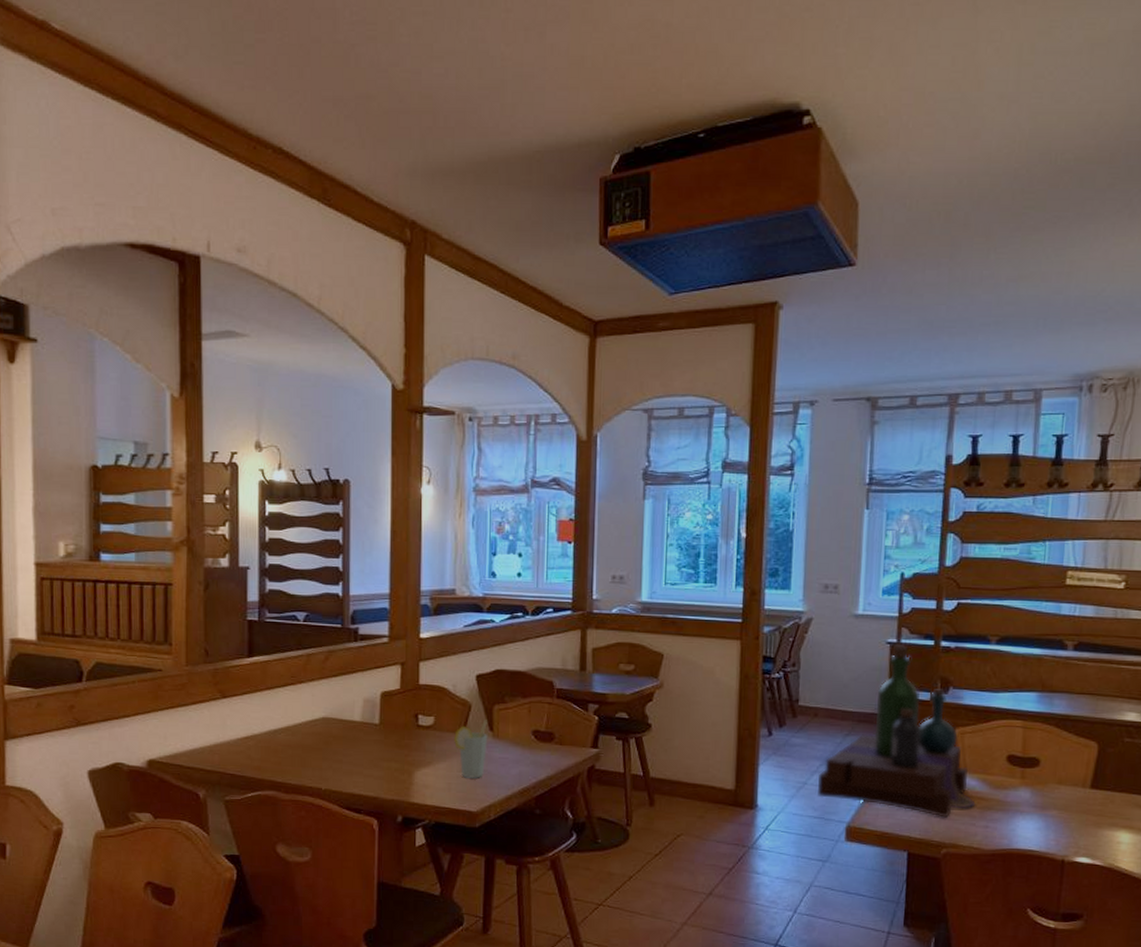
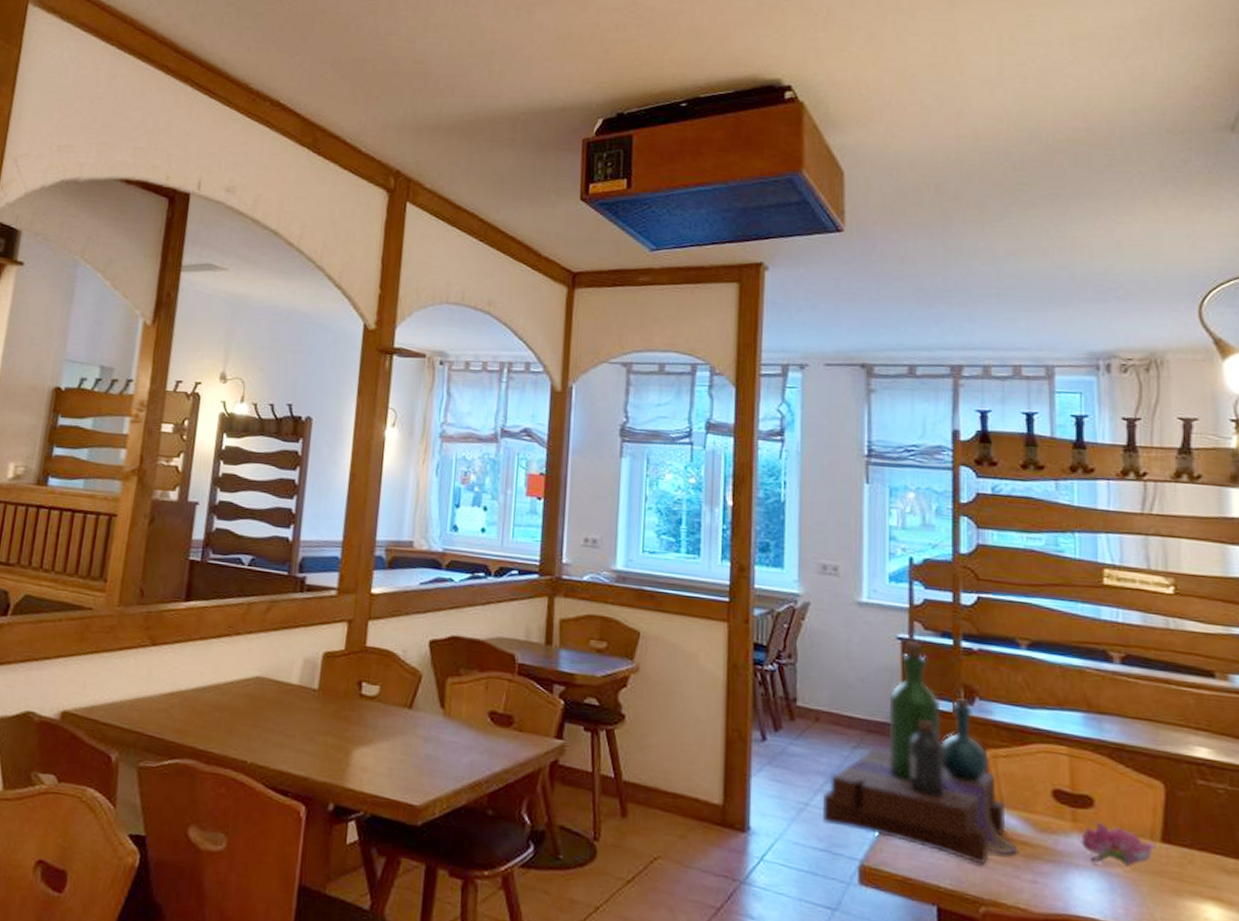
cup: present [454,720,488,778] -> none [400,694,439,765]
flower: none [1026,777,1085,810] -> present [1080,821,1155,868]

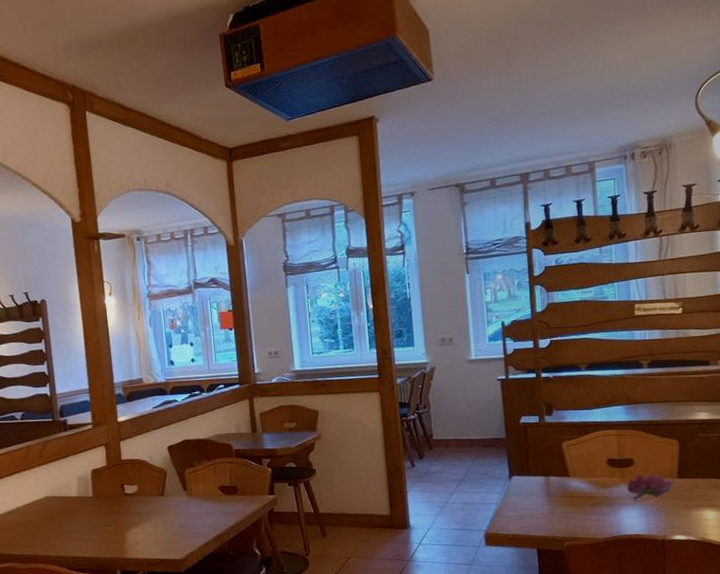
bottle: present [823,641,1018,865] -> none [457,380,587,517]

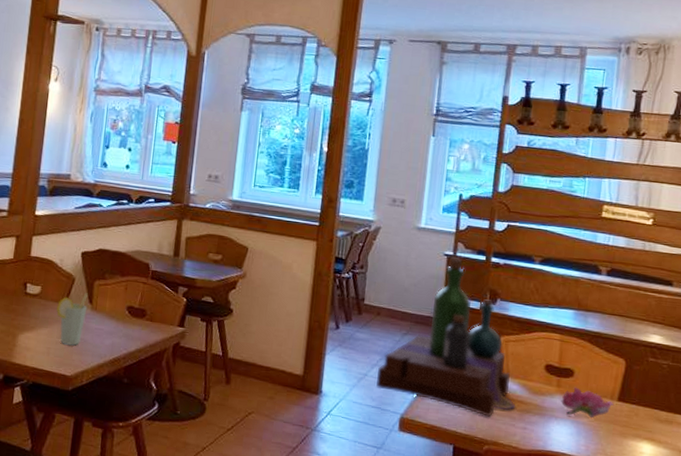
cup: none [155,482,184,532] -> present [56,293,88,346]
bottle: none [457,380,587,517] -> present [376,257,516,417]

